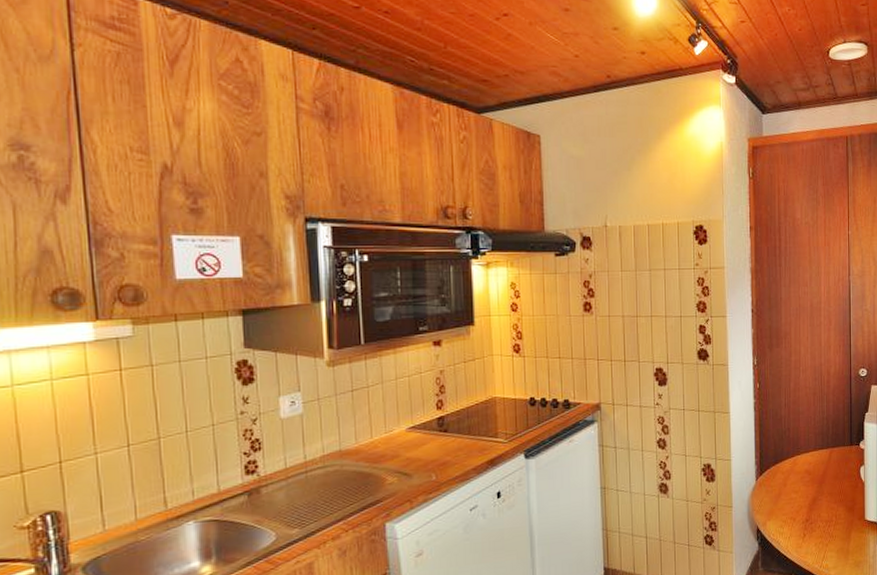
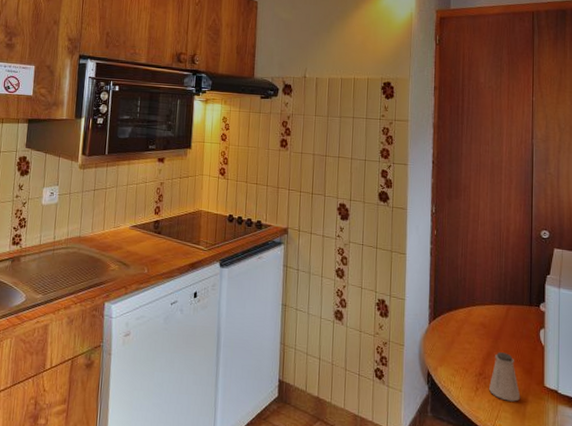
saltshaker: none [816,495,845,541] -> present [489,352,521,402]

